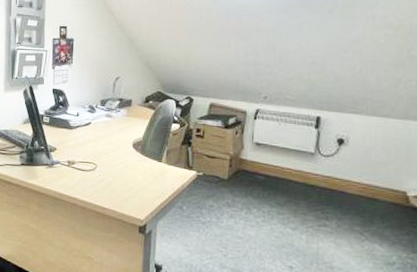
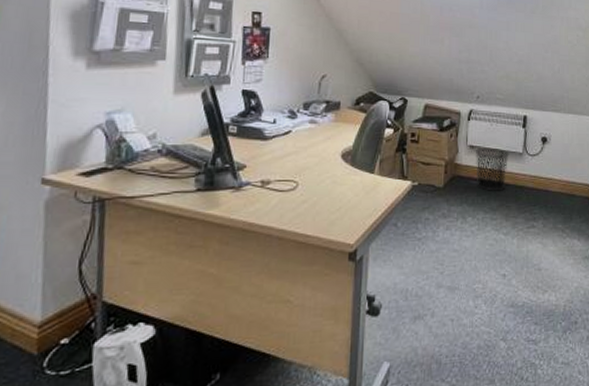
waste bin: none [261,145,299,188] -> present [475,147,509,191]

